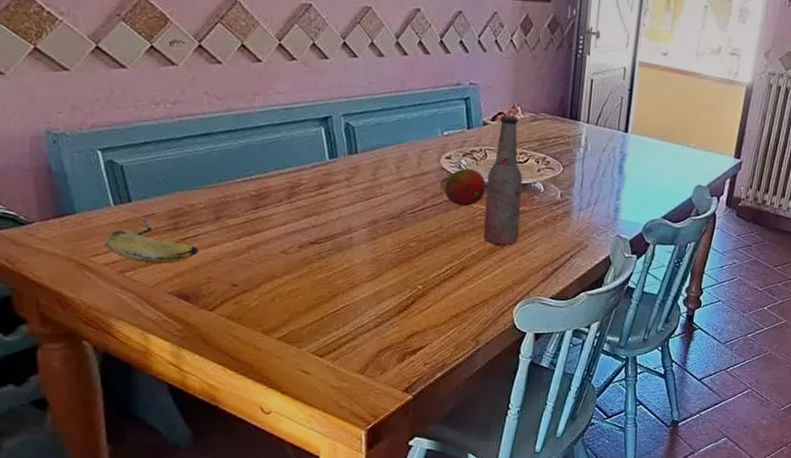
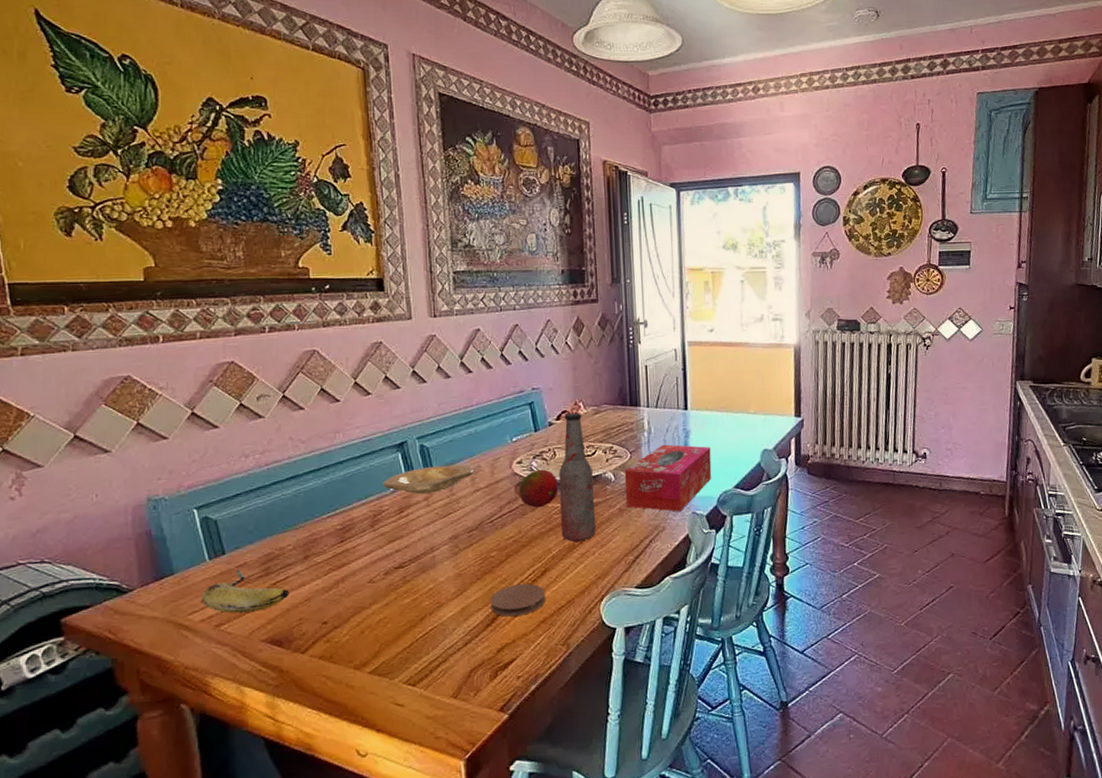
plate: none [303,146,401,174] -> present [383,464,475,494]
coaster: none [404,277,460,308] -> present [490,583,545,617]
tissue box: none [551,163,645,233] -> present [624,444,712,512]

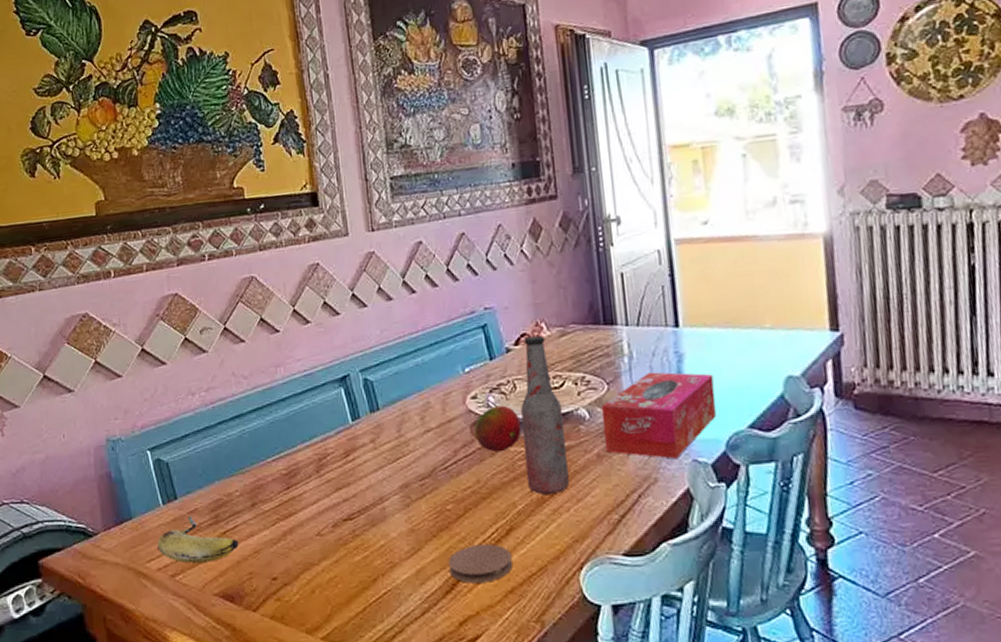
plate: present [383,464,475,494] -> none [326,401,424,435]

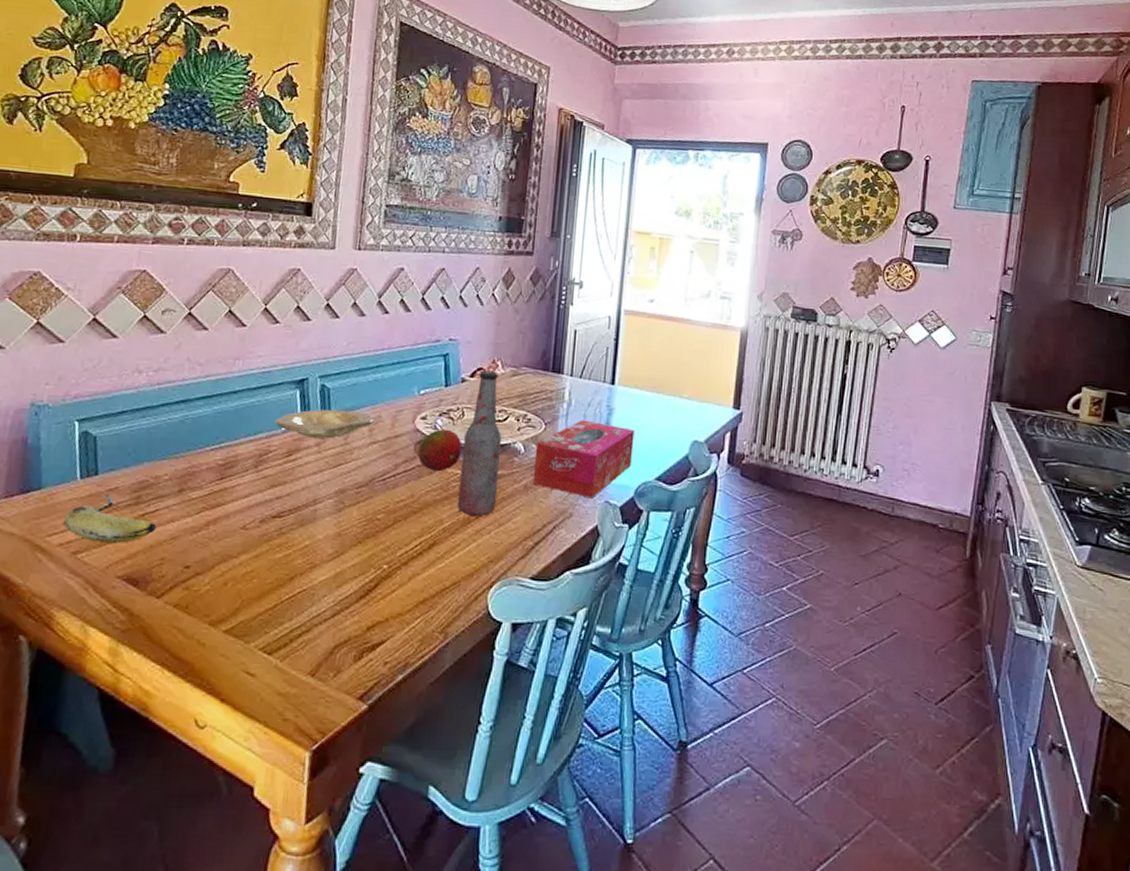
plate: none [326,401,424,435] -> present [275,409,375,439]
coaster: present [448,544,512,583] -> none [367,555,429,592]

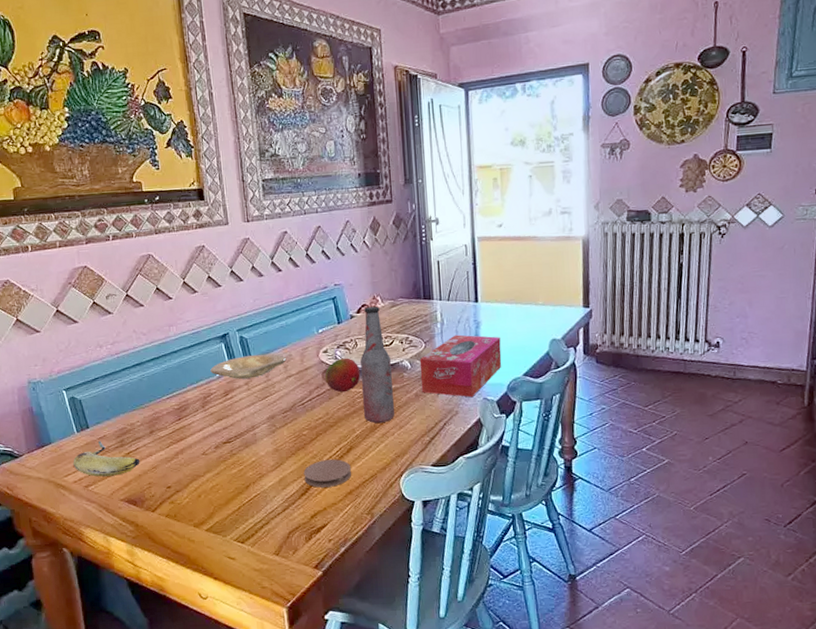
coaster: none [367,555,429,592] -> present [303,459,351,488]

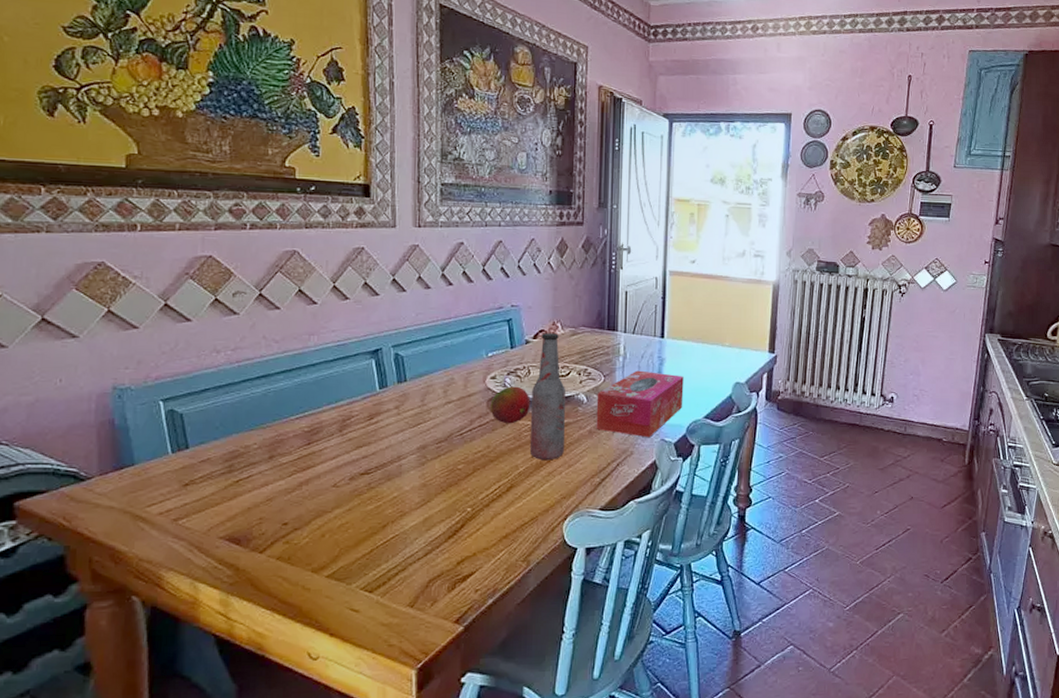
fruit: present [73,441,140,477] -> none [161,464,252,508]
plate: present [210,354,287,379] -> none [354,375,448,402]
coaster: present [303,459,351,488] -> none [453,498,509,530]

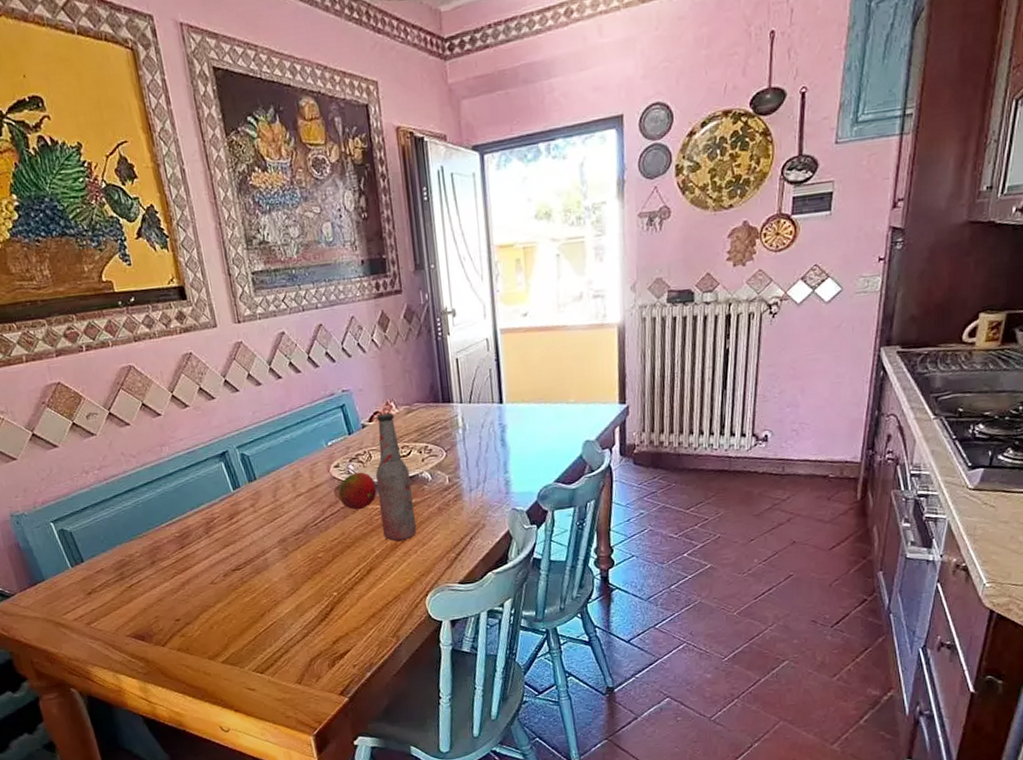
tissue box: present [596,370,684,438] -> none [440,440,531,509]

